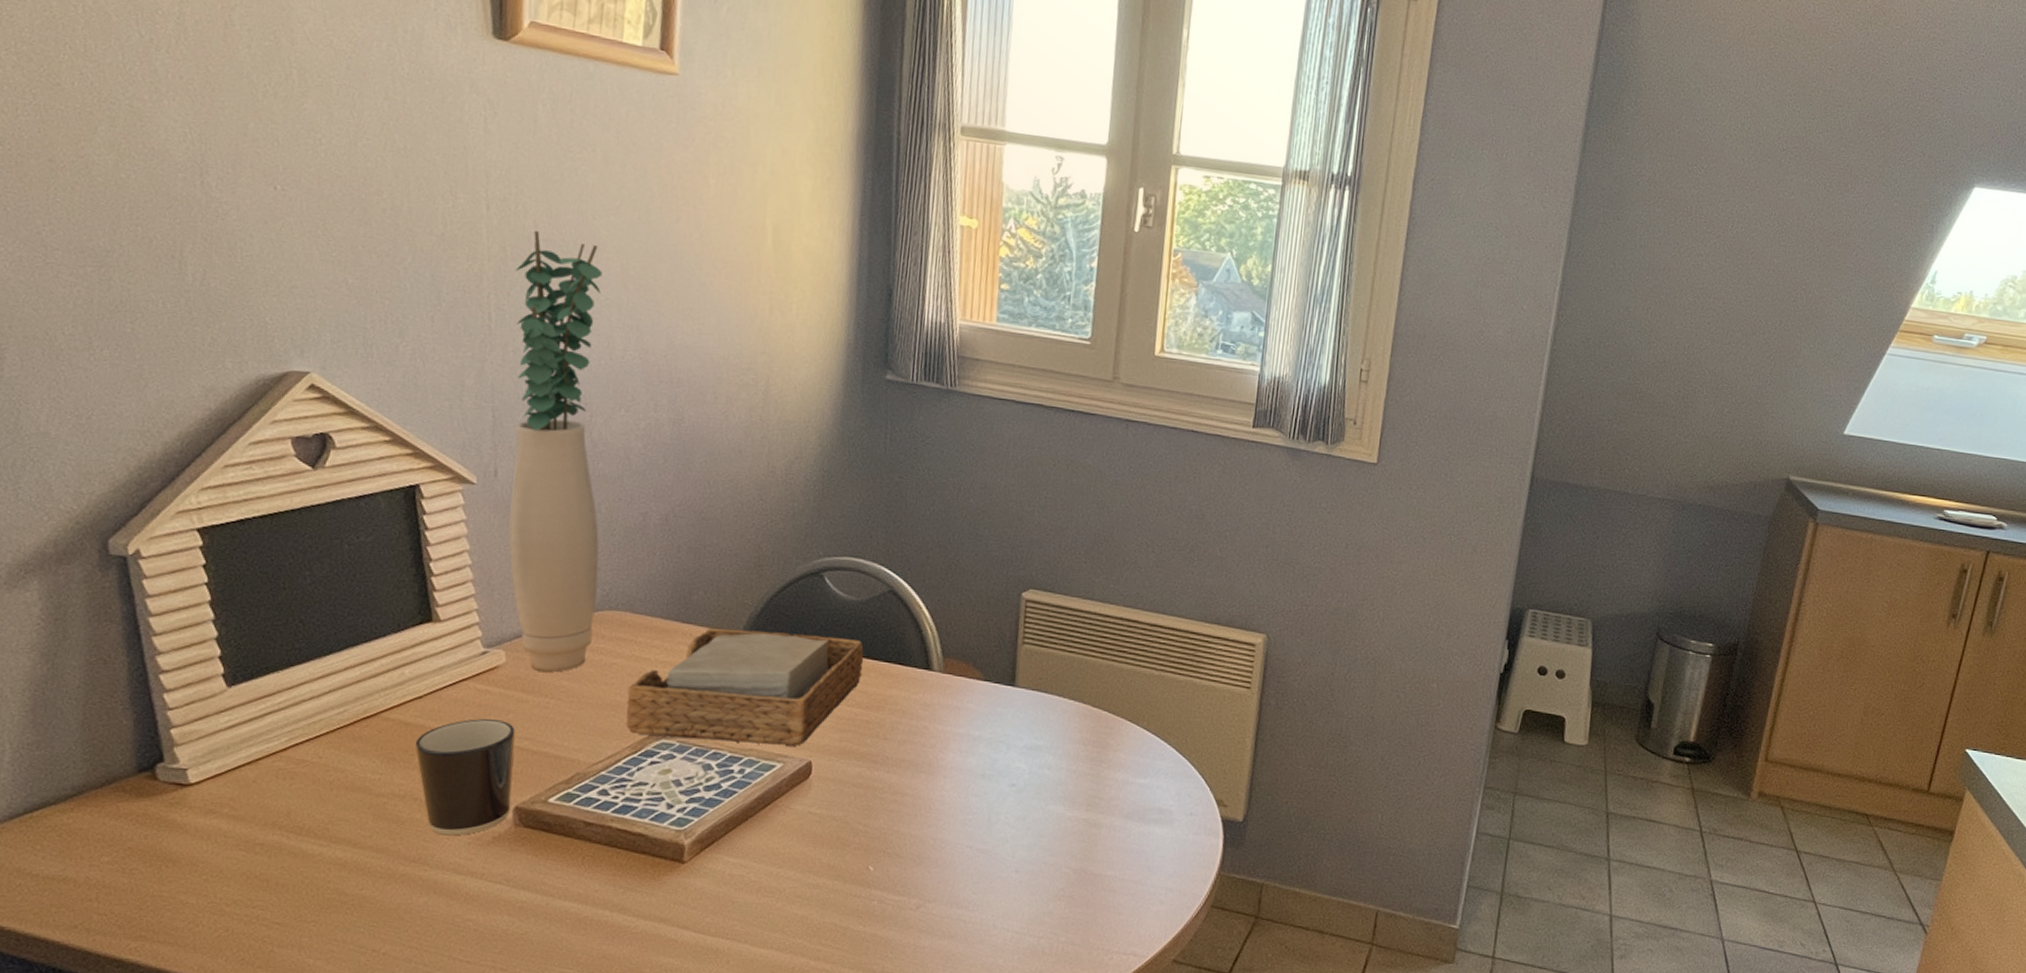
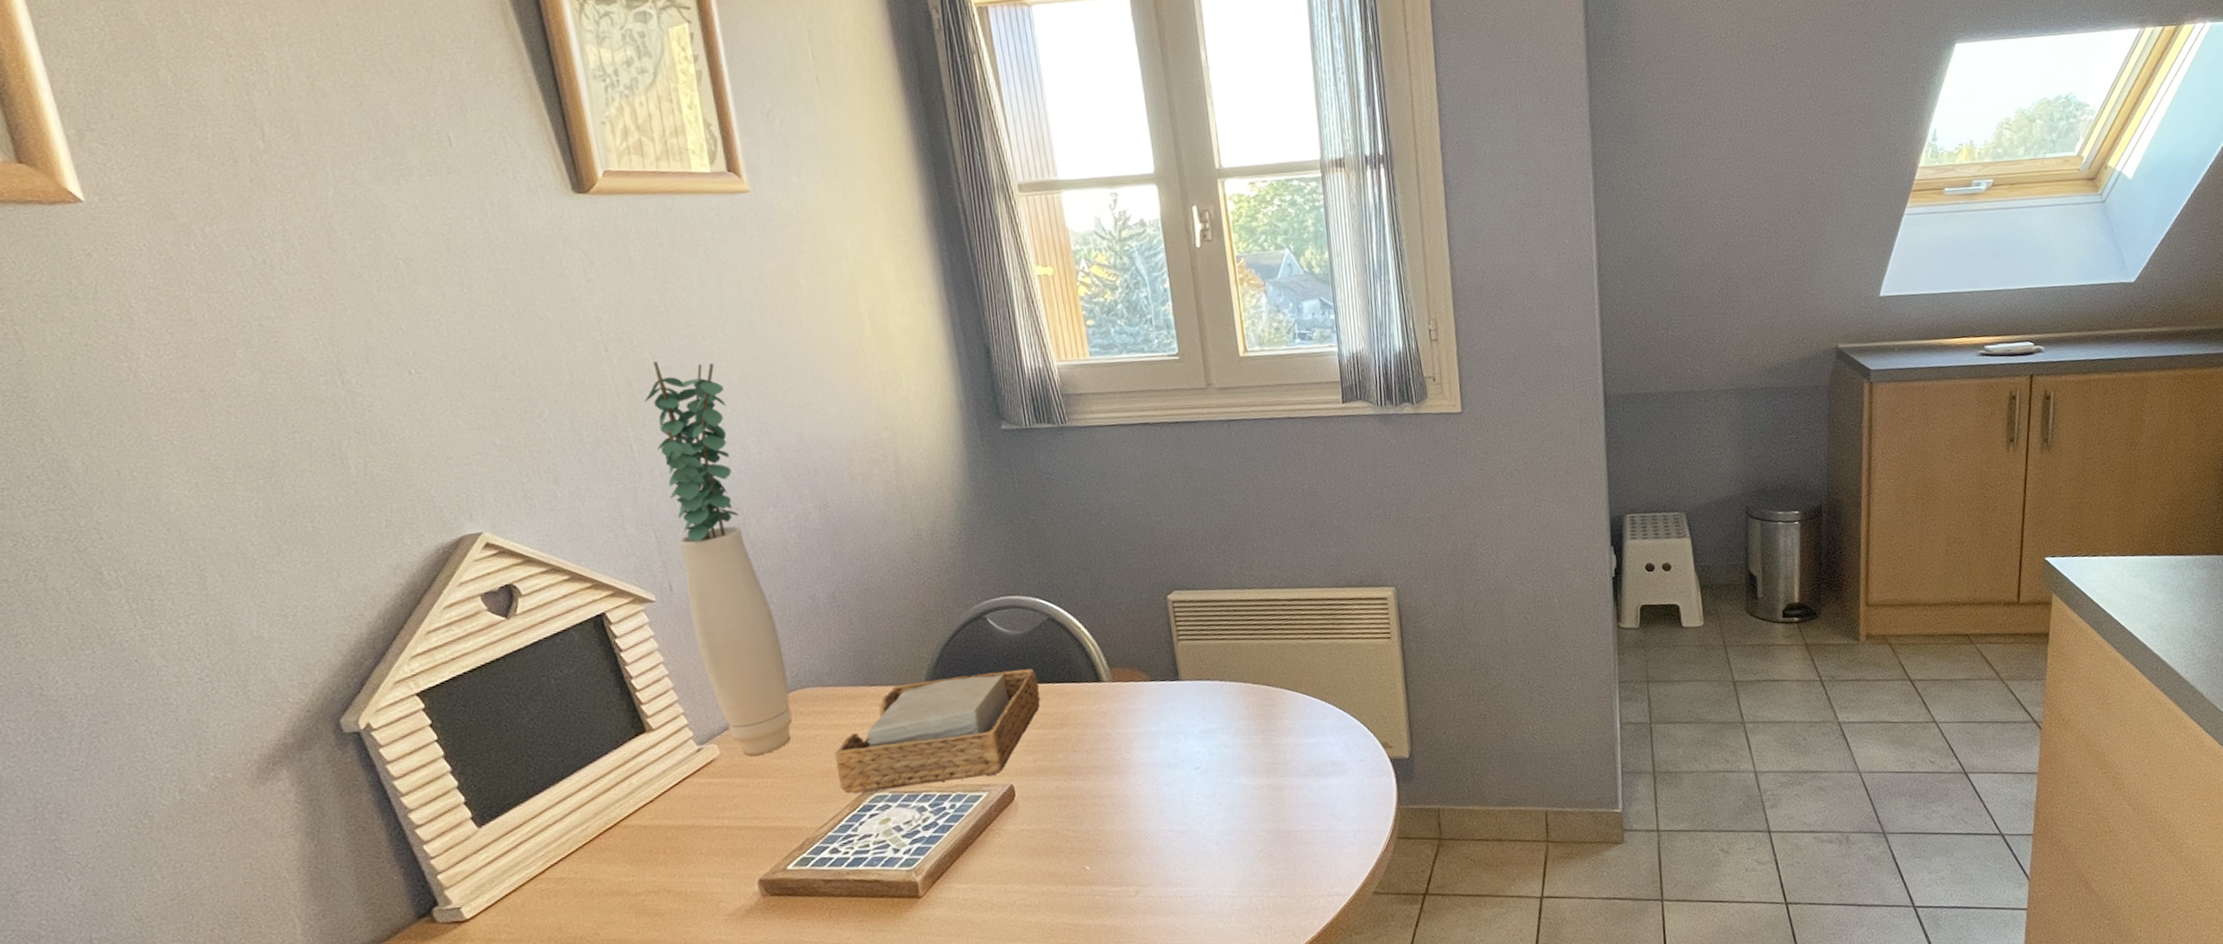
mug: present [414,719,515,836] -> none [656,806,756,918]

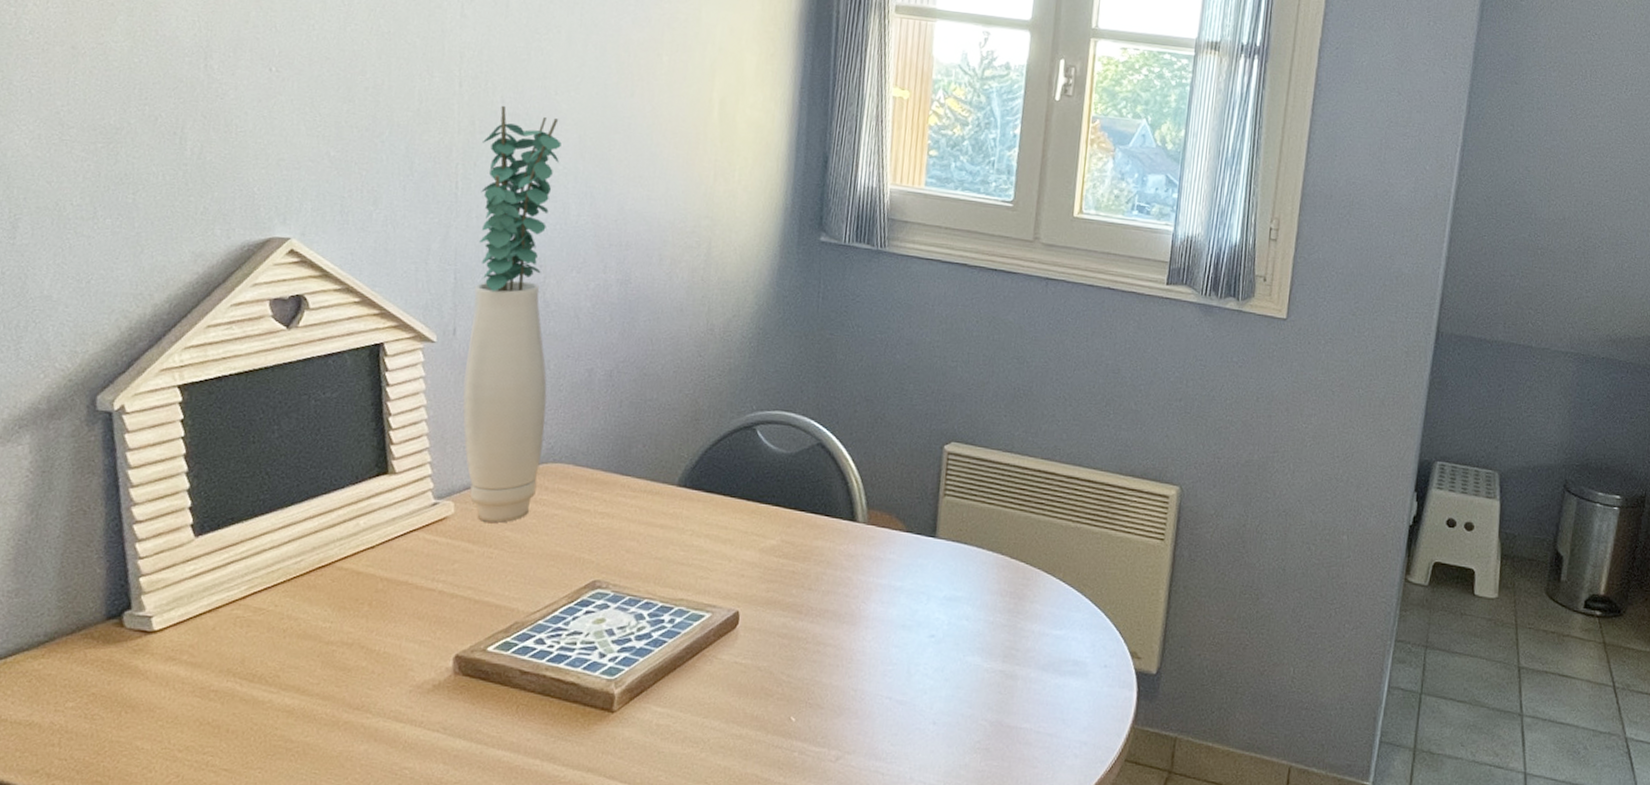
napkin holder: present [834,669,1041,794] -> none [564,479,792,596]

